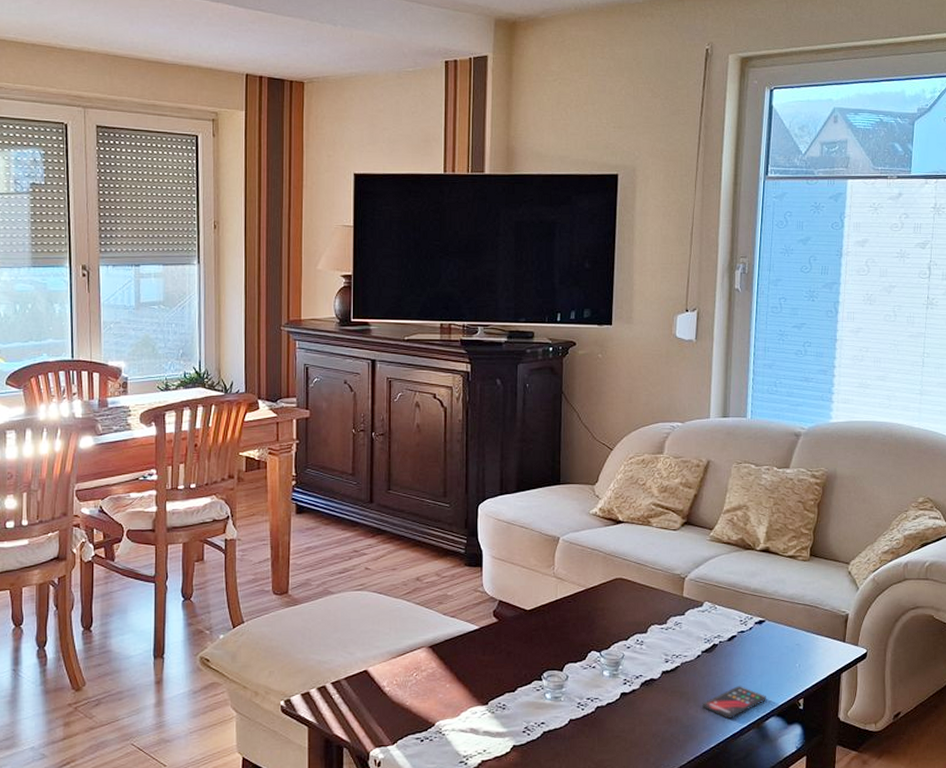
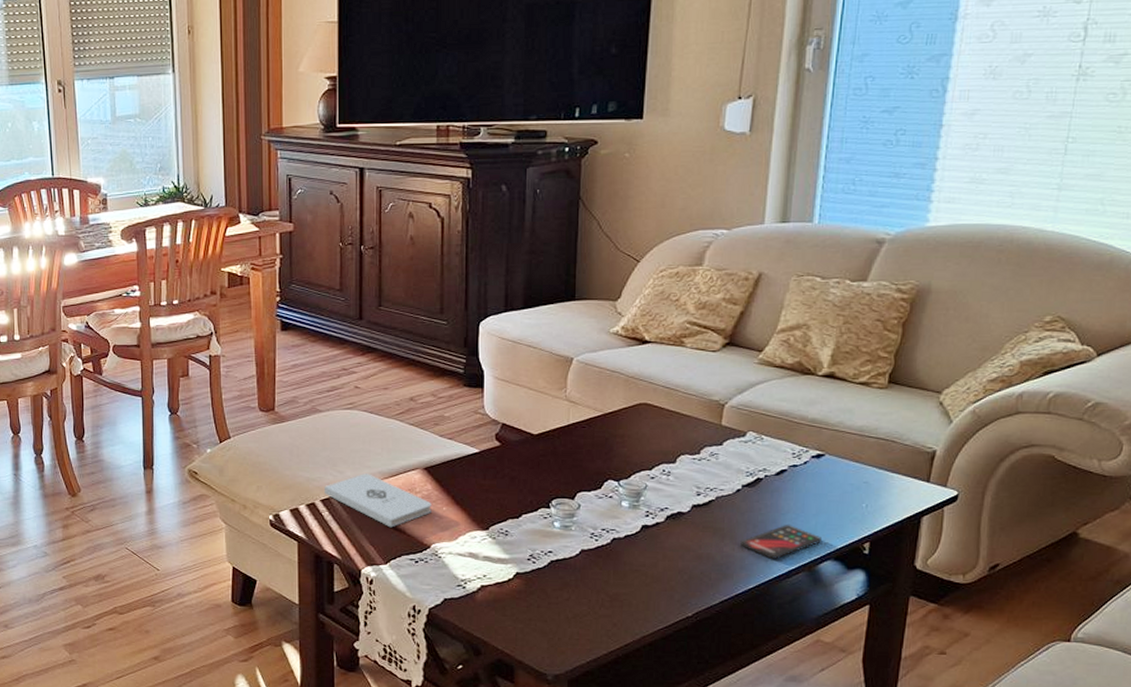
notepad: none [335,654,436,708] -> present [325,473,432,528]

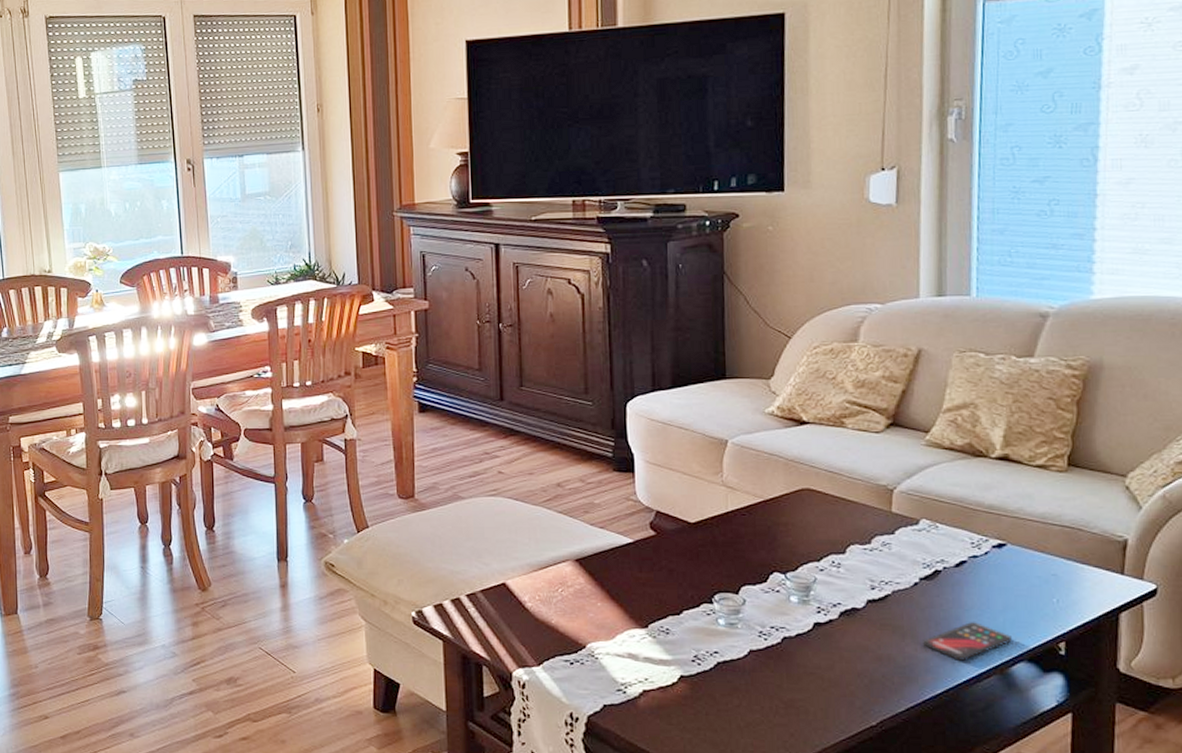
notepad: present [325,473,432,528] -> none [470,566,586,625]

